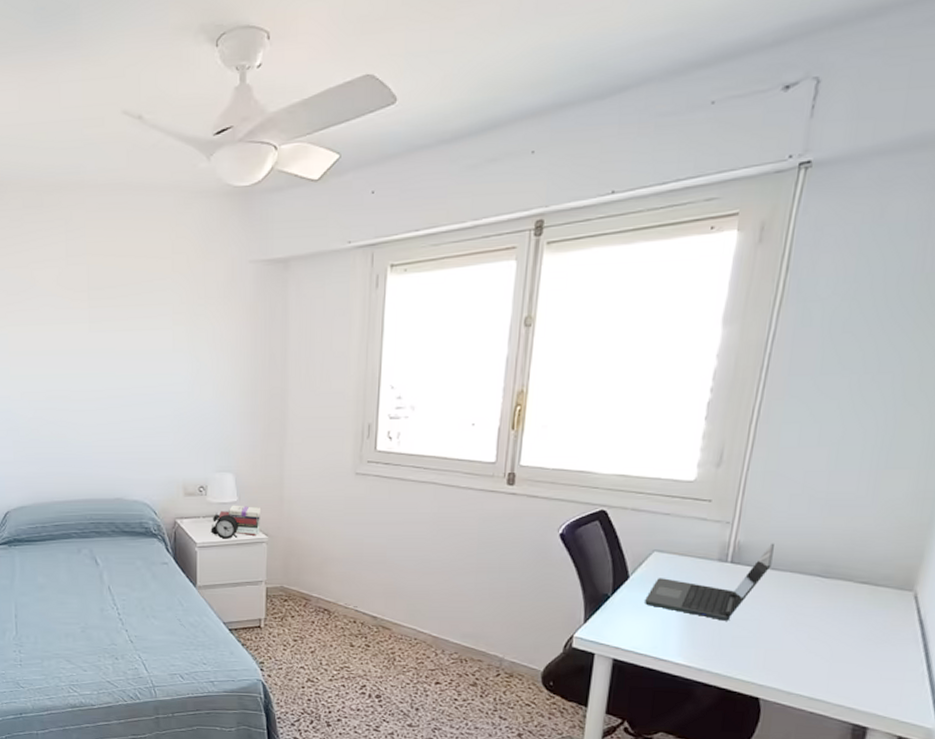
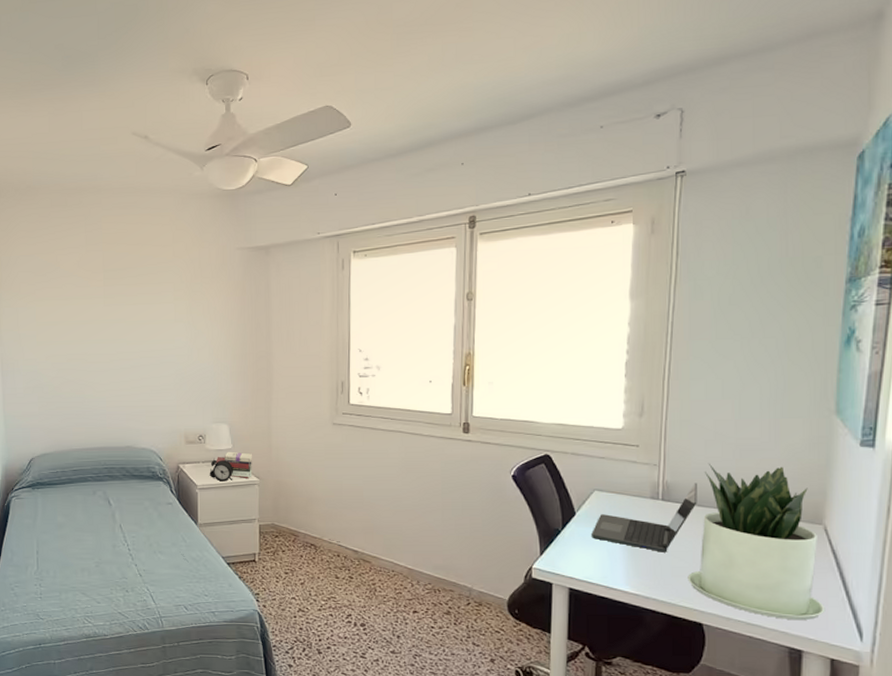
planter: none [749,521,905,695] -> present [688,463,826,620]

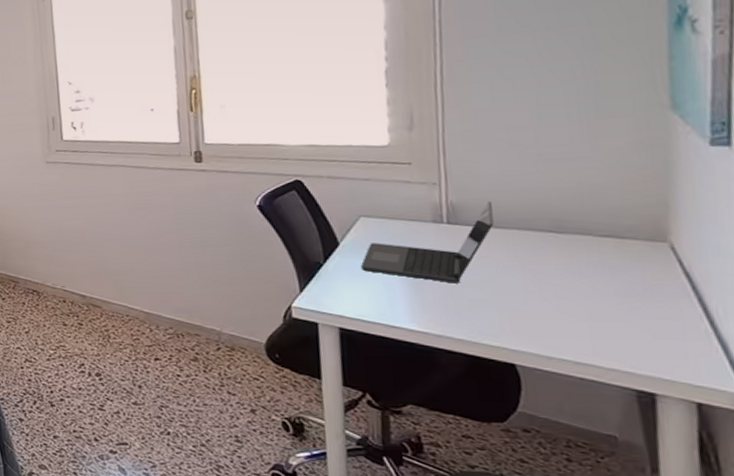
planter: present [688,463,826,620] -> none [490,176,683,357]

